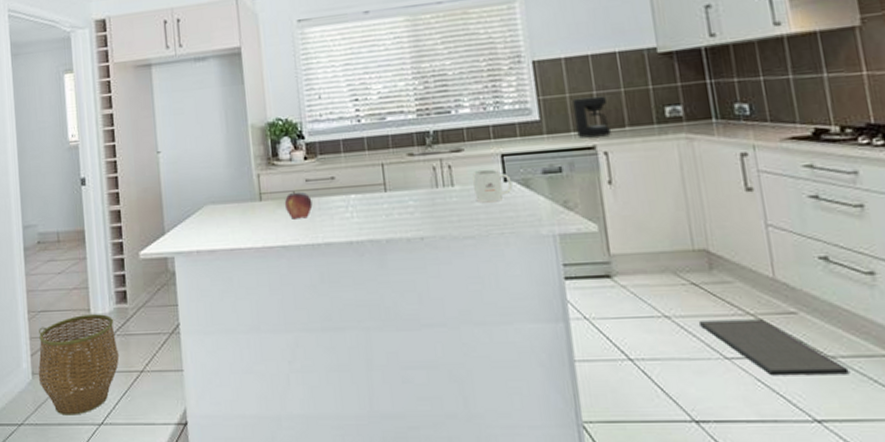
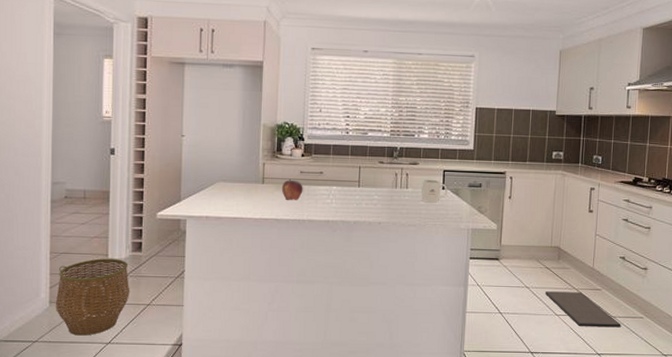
coffee maker: present [572,96,611,138] -> none [496,138,518,167]

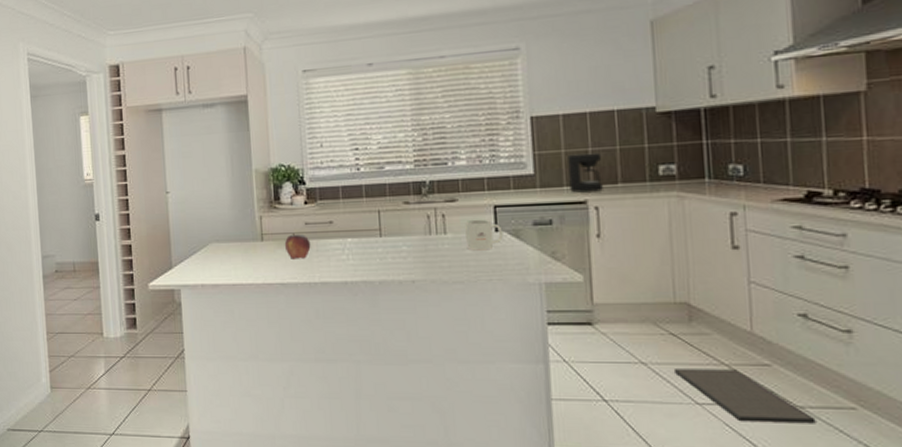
basket: present [55,258,130,336] -> none [56,338,129,426]
coffee maker: none [496,138,518,167] -> present [567,152,603,193]

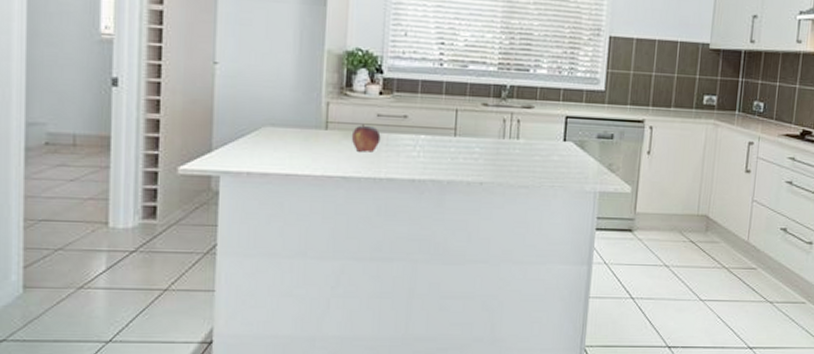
mug: present [465,219,503,252] -> none [536,127,570,159]
coffee maker: present [567,152,603,193] -> none [632,76,661,113]
doormat: present [675,369,816,424] -> none [689,271,779,315]

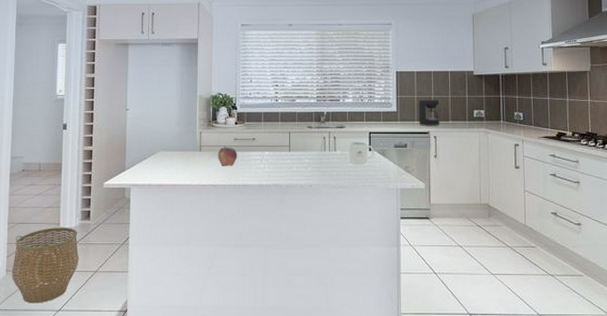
basket: none [31,228,140,332] -> present [11,227,80,303]
mug: none [536,127,570,159] -> present [349,141,374,165]
coffee maker: none [632,76,661,113] -> present [418,99,440,126]

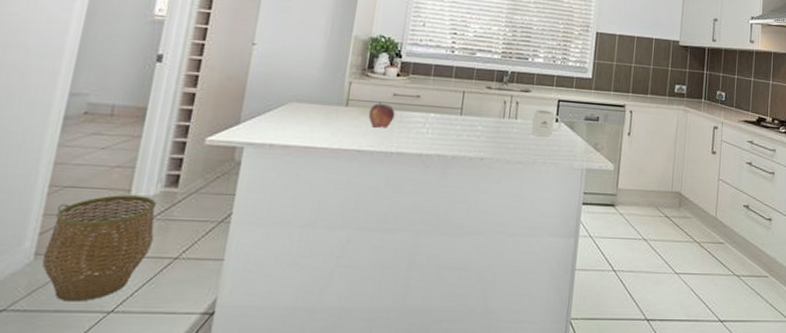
coffee maker: present [418,99,440,126] -> none [615,66,639,99]

